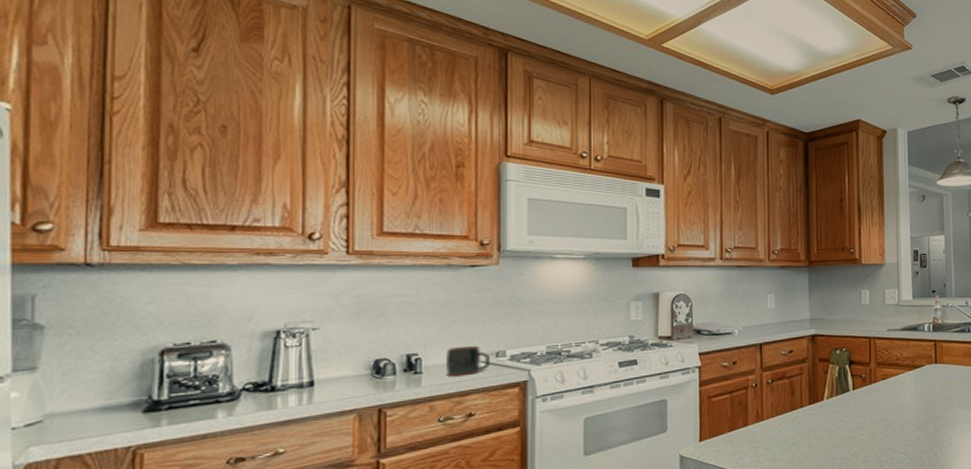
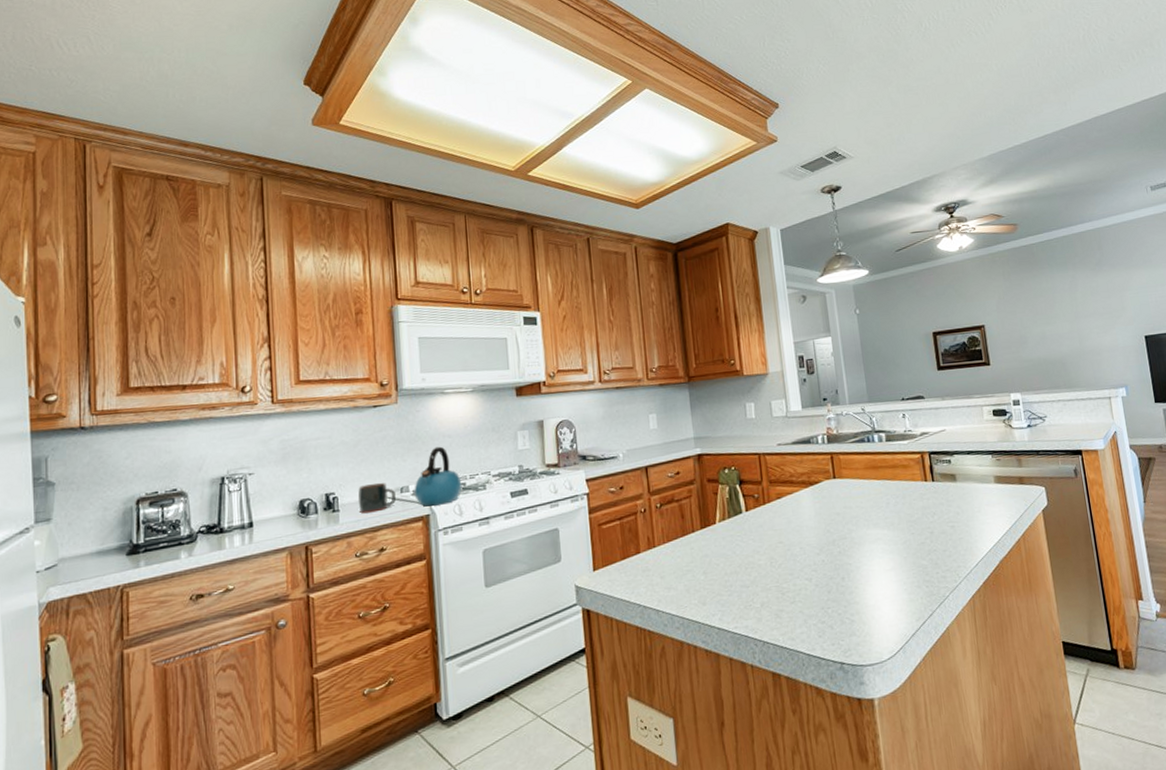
kettle: none [511,312,566,373] -> present [414,446,462,507]

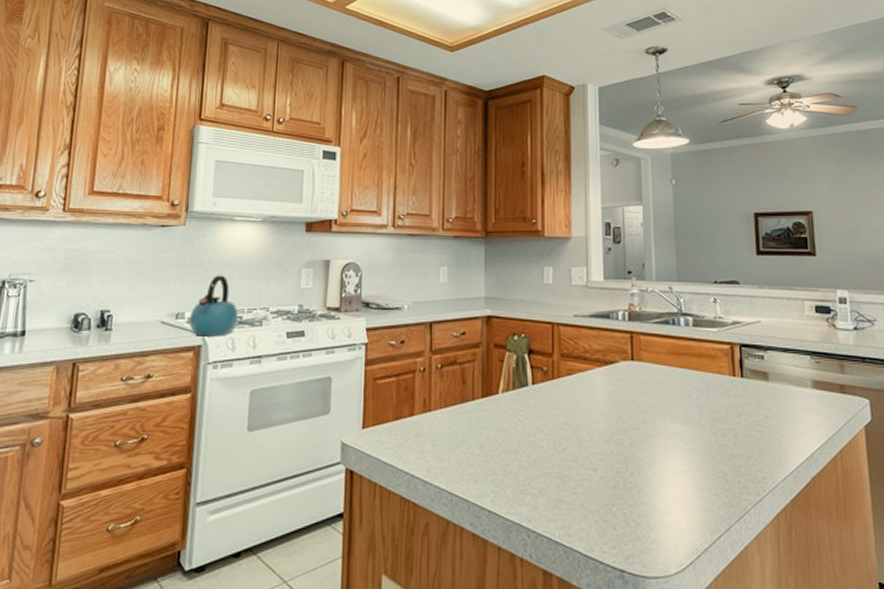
mug: present [357,482,396,514] -> none [132,305,170,336]

